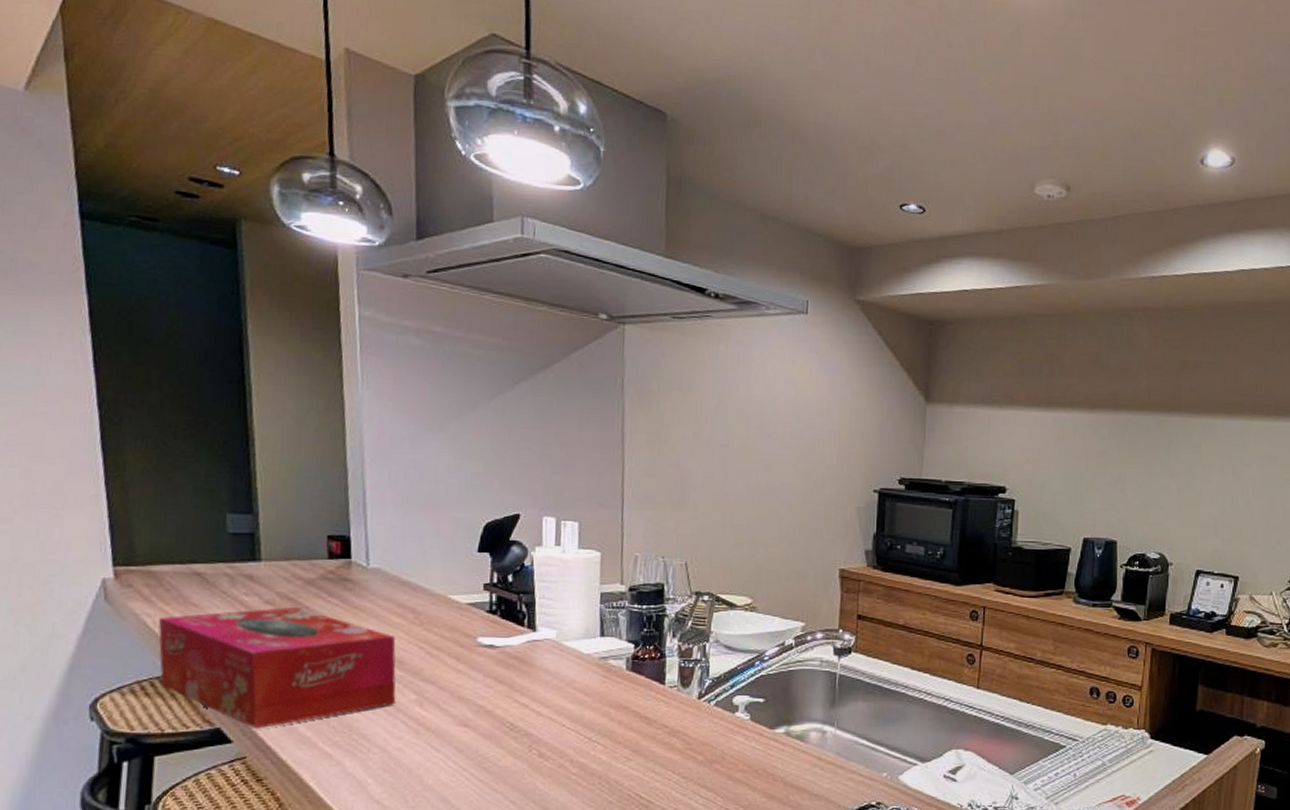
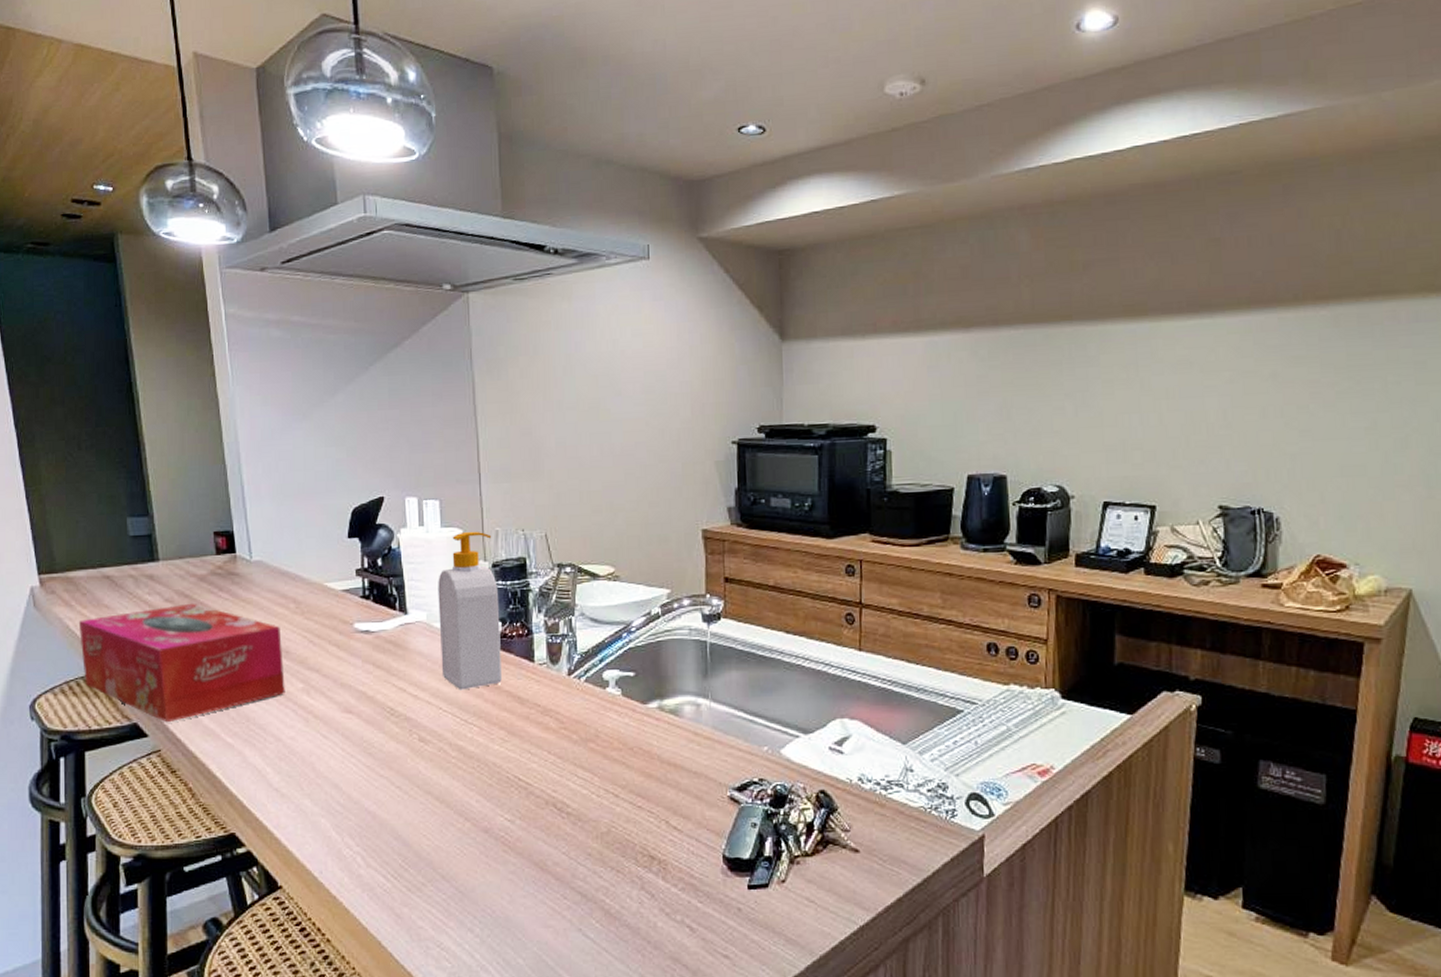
soap bottle: none [568,554,633,709] -> present [438,531,502,691]

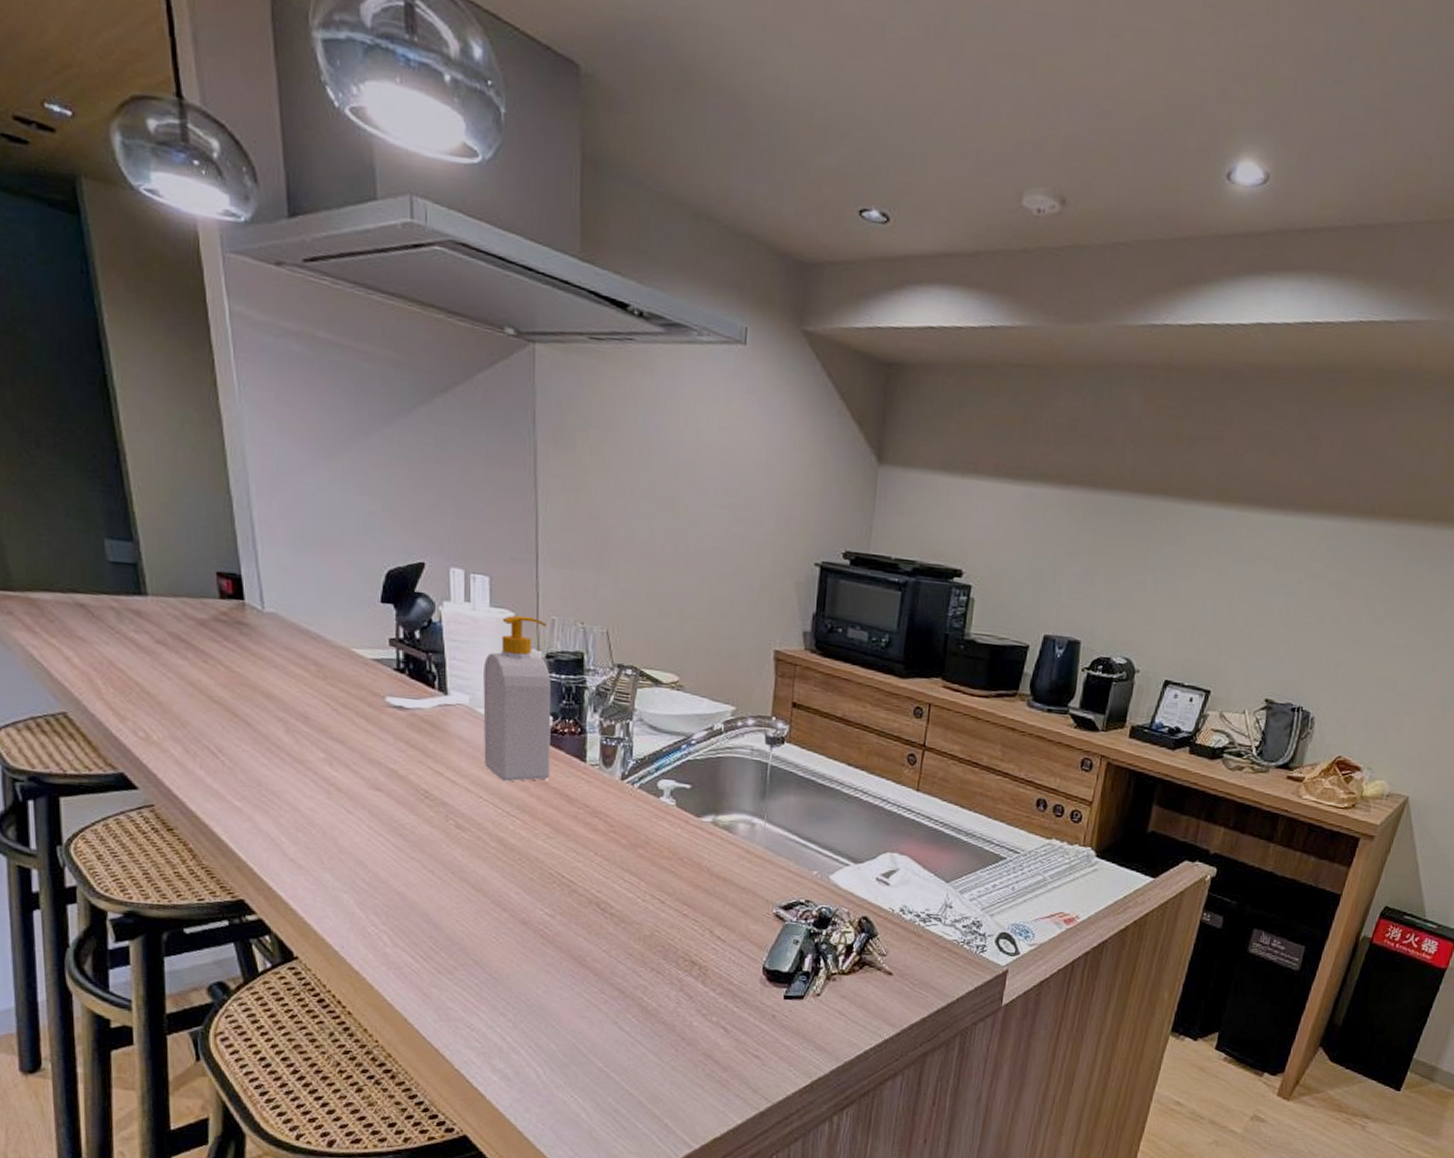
tissue box: present [78,603,285,723] -> none [45,648,304,777]

